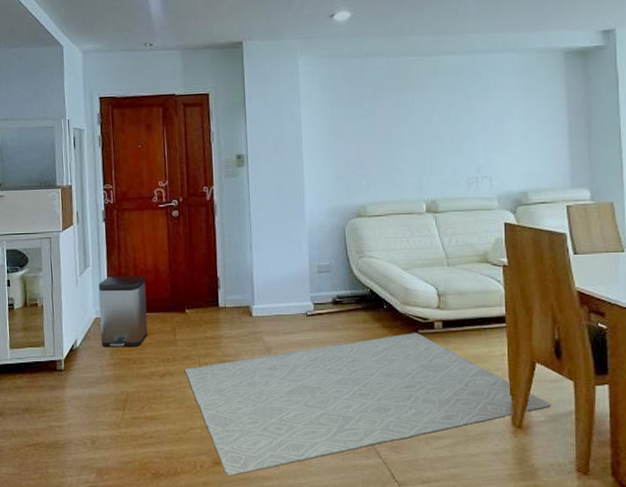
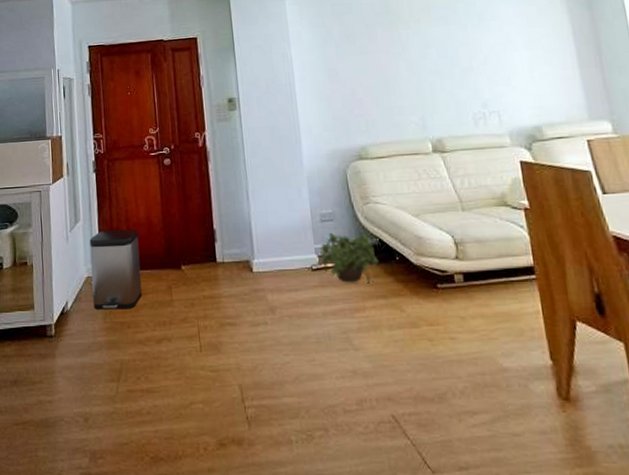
rug: present [184,333,551,476] -> none [182,288,601,461]
potted plant: none [311,282,368,328] -> present [316,231,379,284]

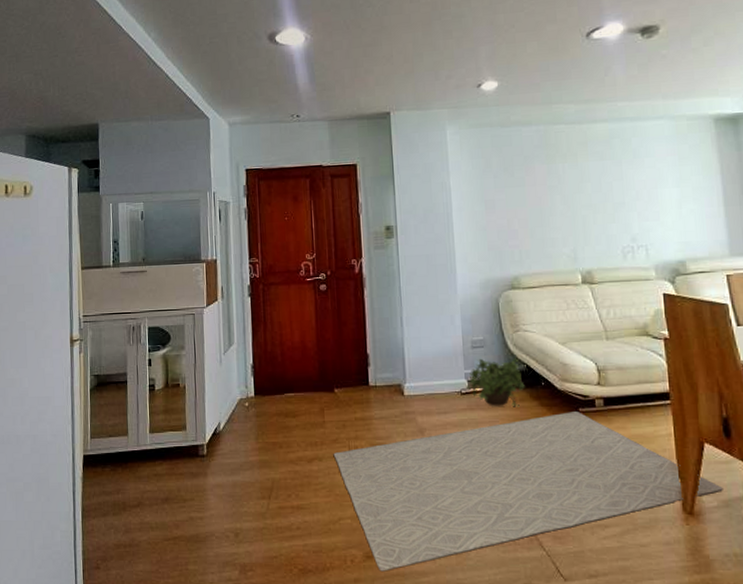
pedal bin: present [89,228,142,310] -> none [243,352,295,431]
rug: none [182,288,601,461] -> present [333,412,723,572]

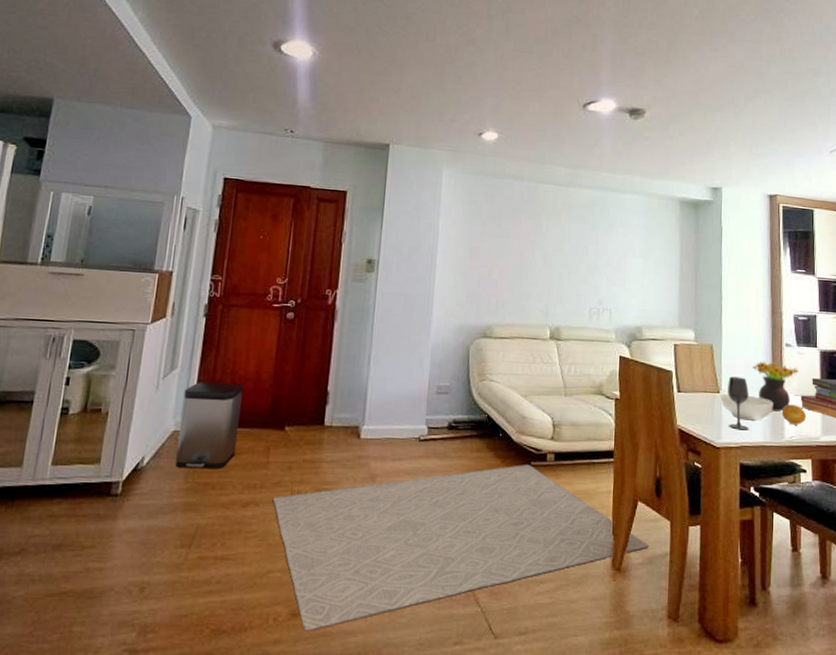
pedal bin: none [243,352,295,431] -> present [175,381,243,469]
potted plant: present [465,357,525,407] -> none [424,405,483,458]

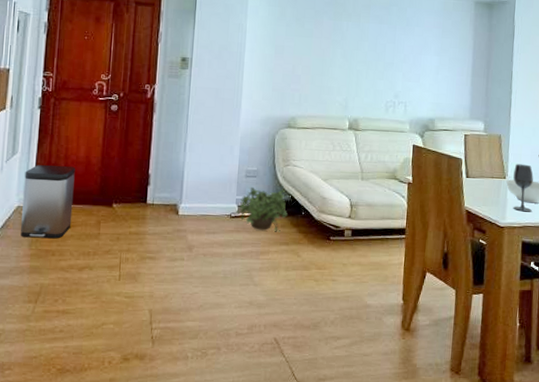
rug: present [272,465,649,631] -> none [104,239,435,373]
potted plant: none [424,405,483,458] -> present [235,186,287,232]

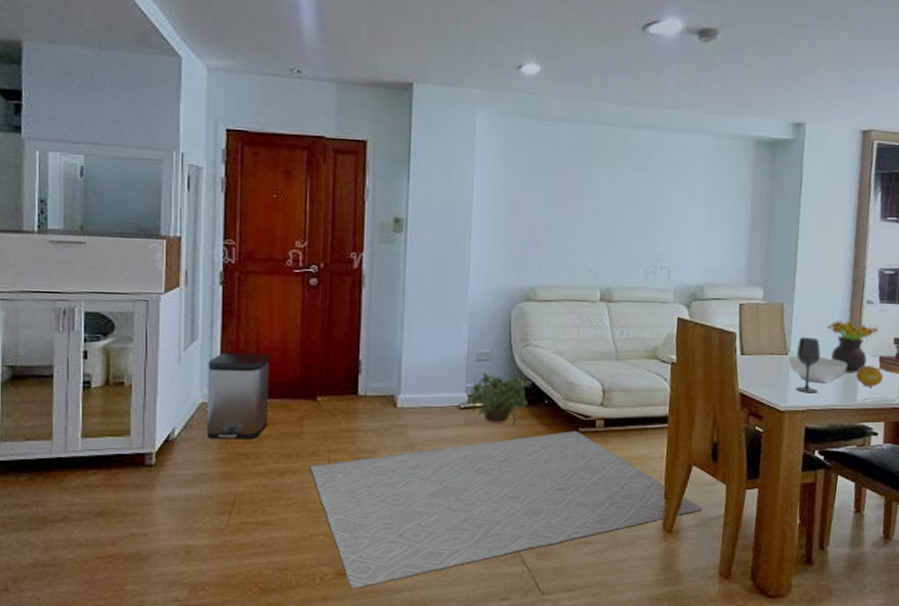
rug: none [104,239,435,373] -> present [310,431,703,589]

